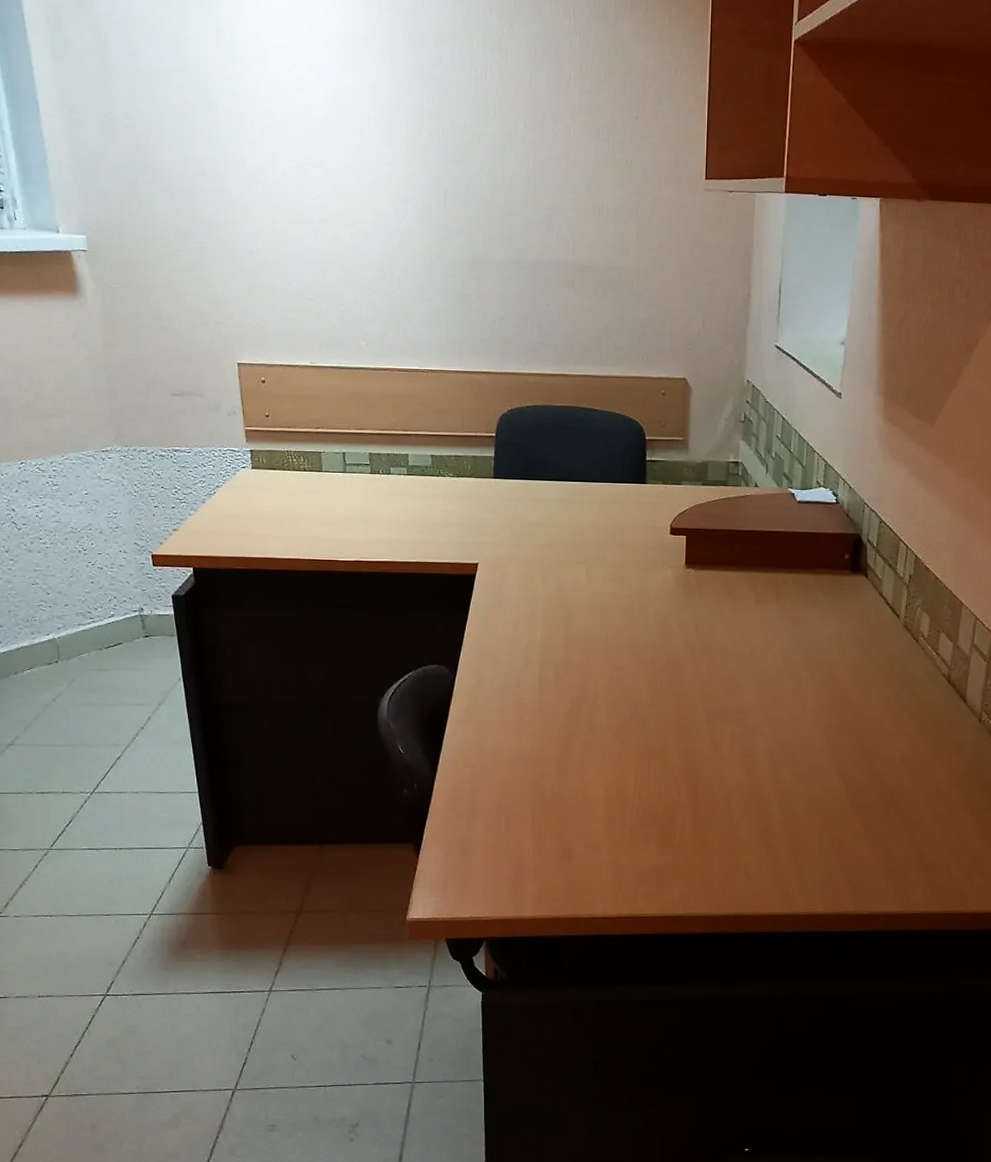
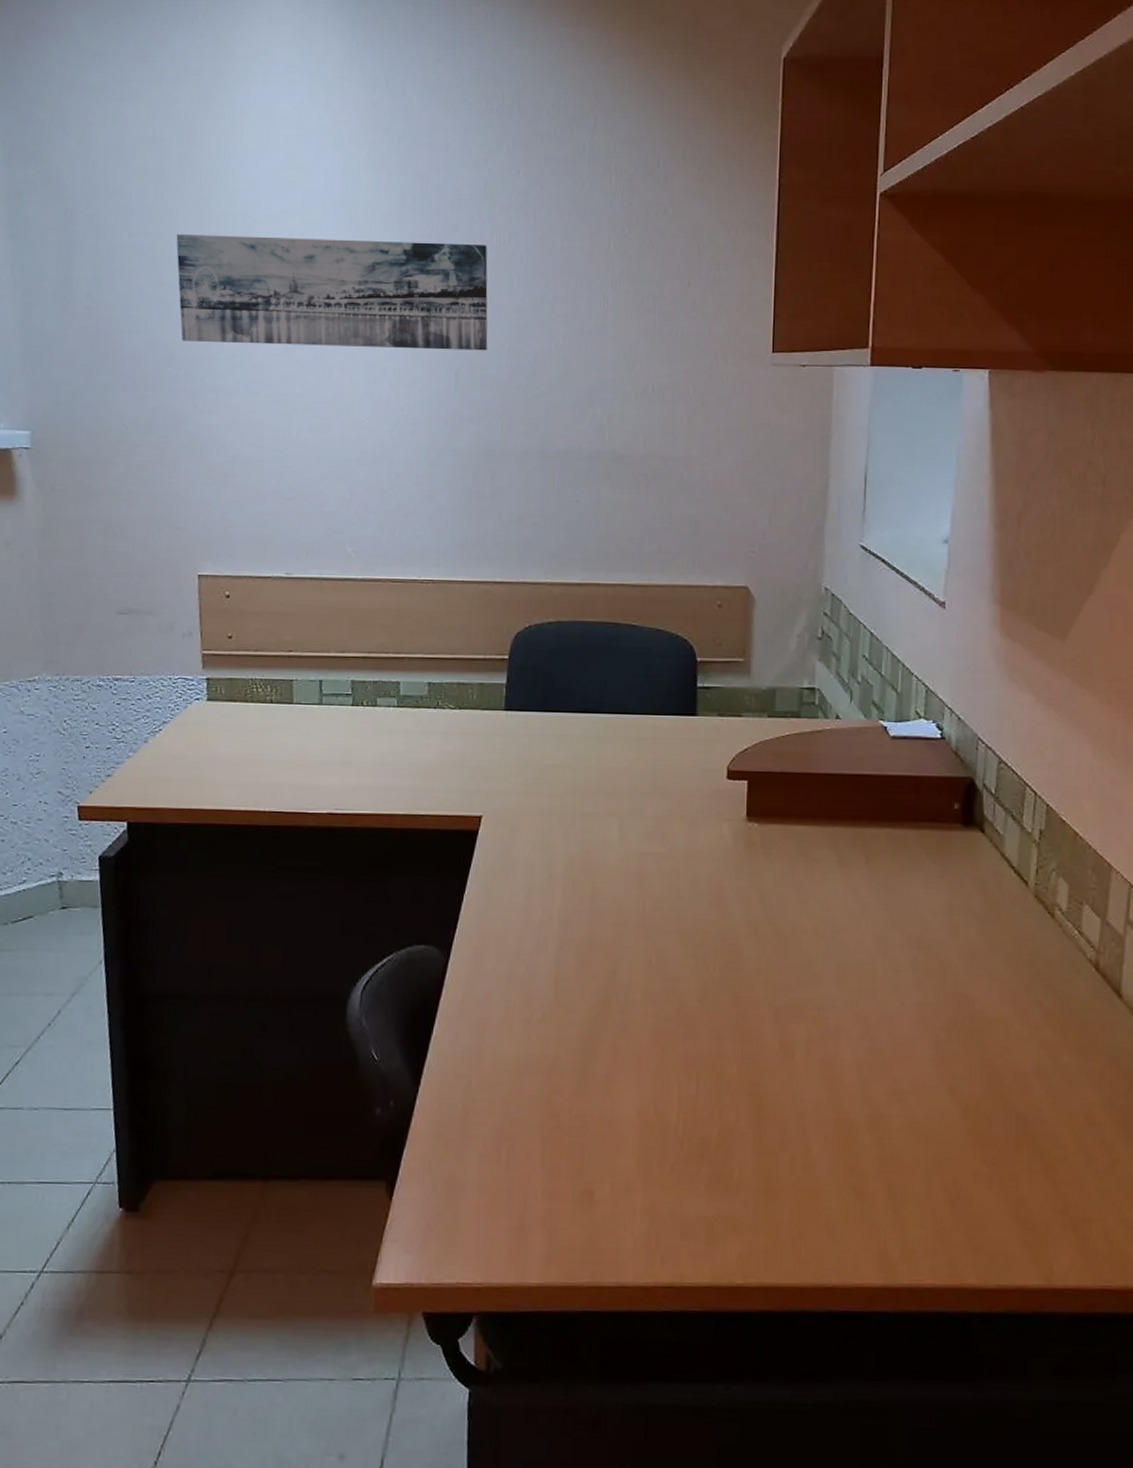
wall art: none [199,60,470,172] -> present [176,234,488,351]

